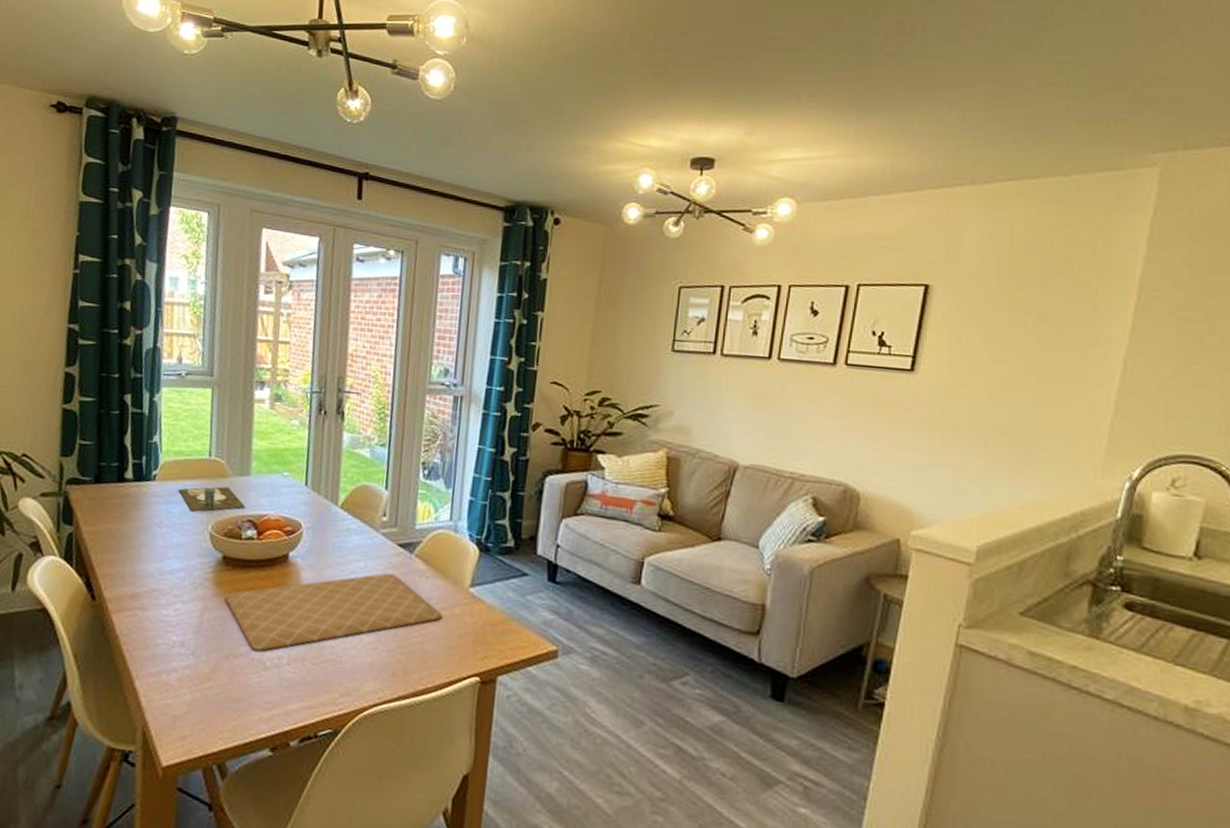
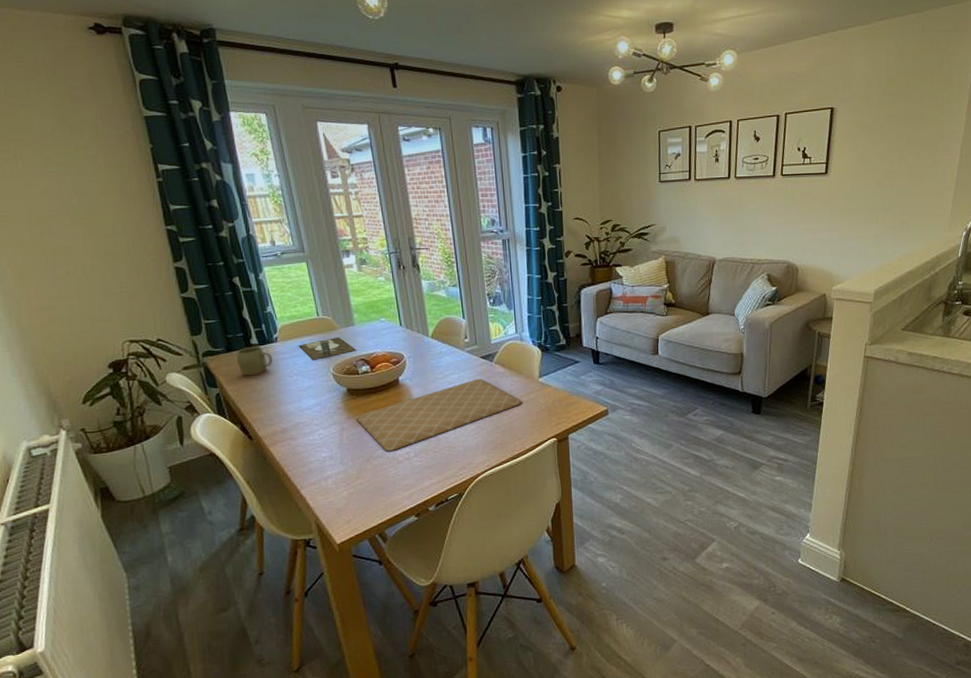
mug: none [102,480,145,518] -> present [236,345,273,376]

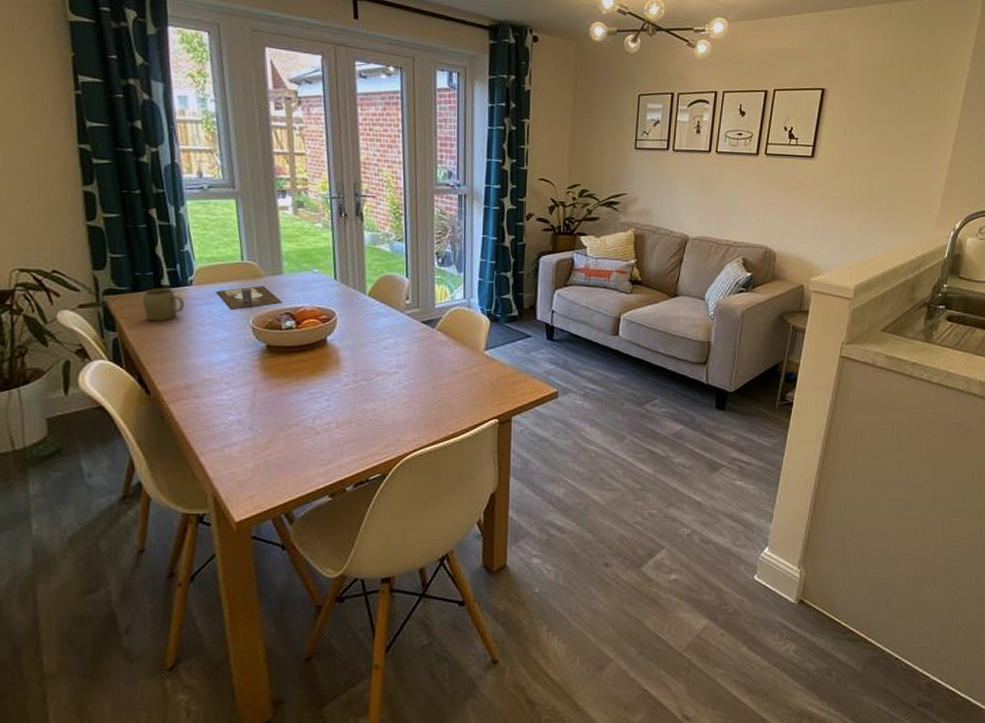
placemat: present [356,378,522,451] -> none [273,345,464,419]

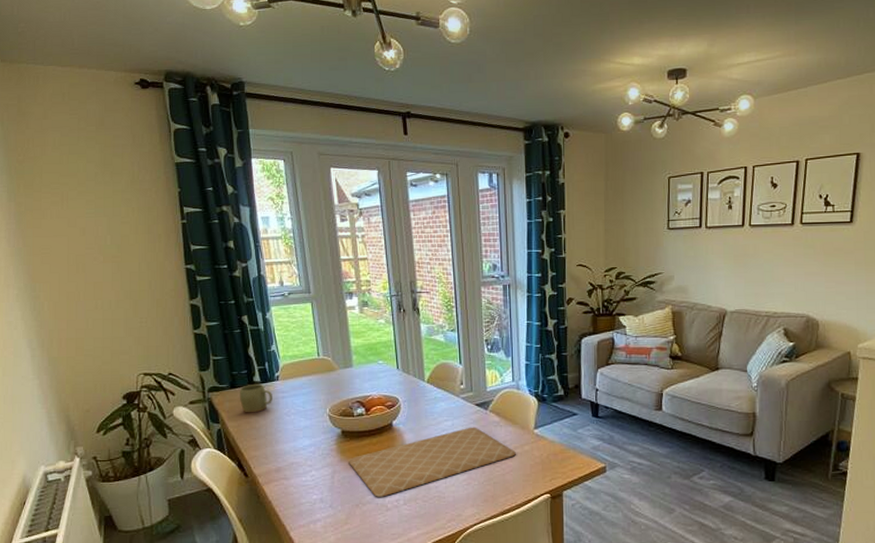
place setting: present [216,286,282,310] -> none [298,378,353,400]
placemat: none [273,345,464,419] -> present [349,427,516,497]

